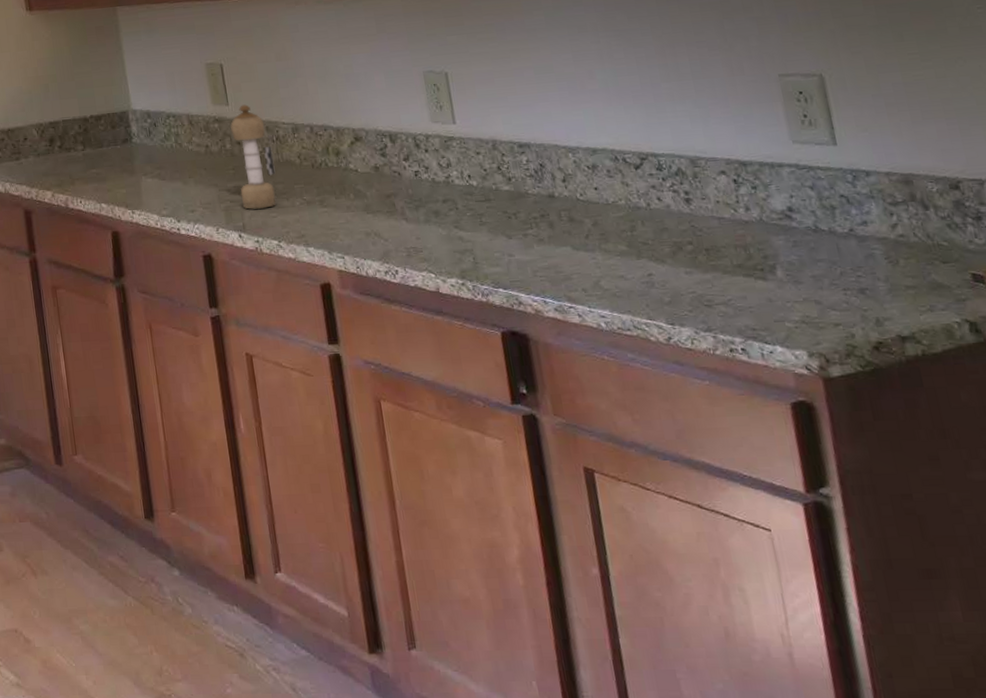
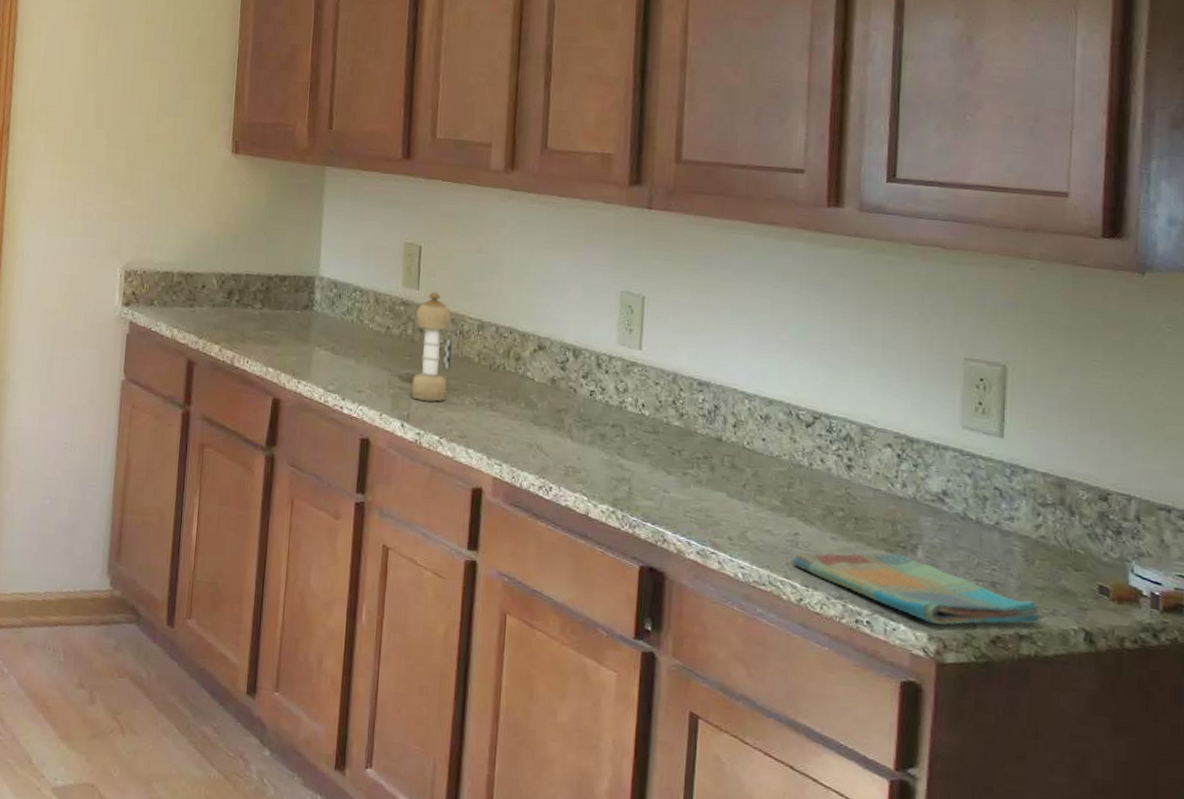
dish towel: none [651,276,923,340] -> present [791,553,1044,625]

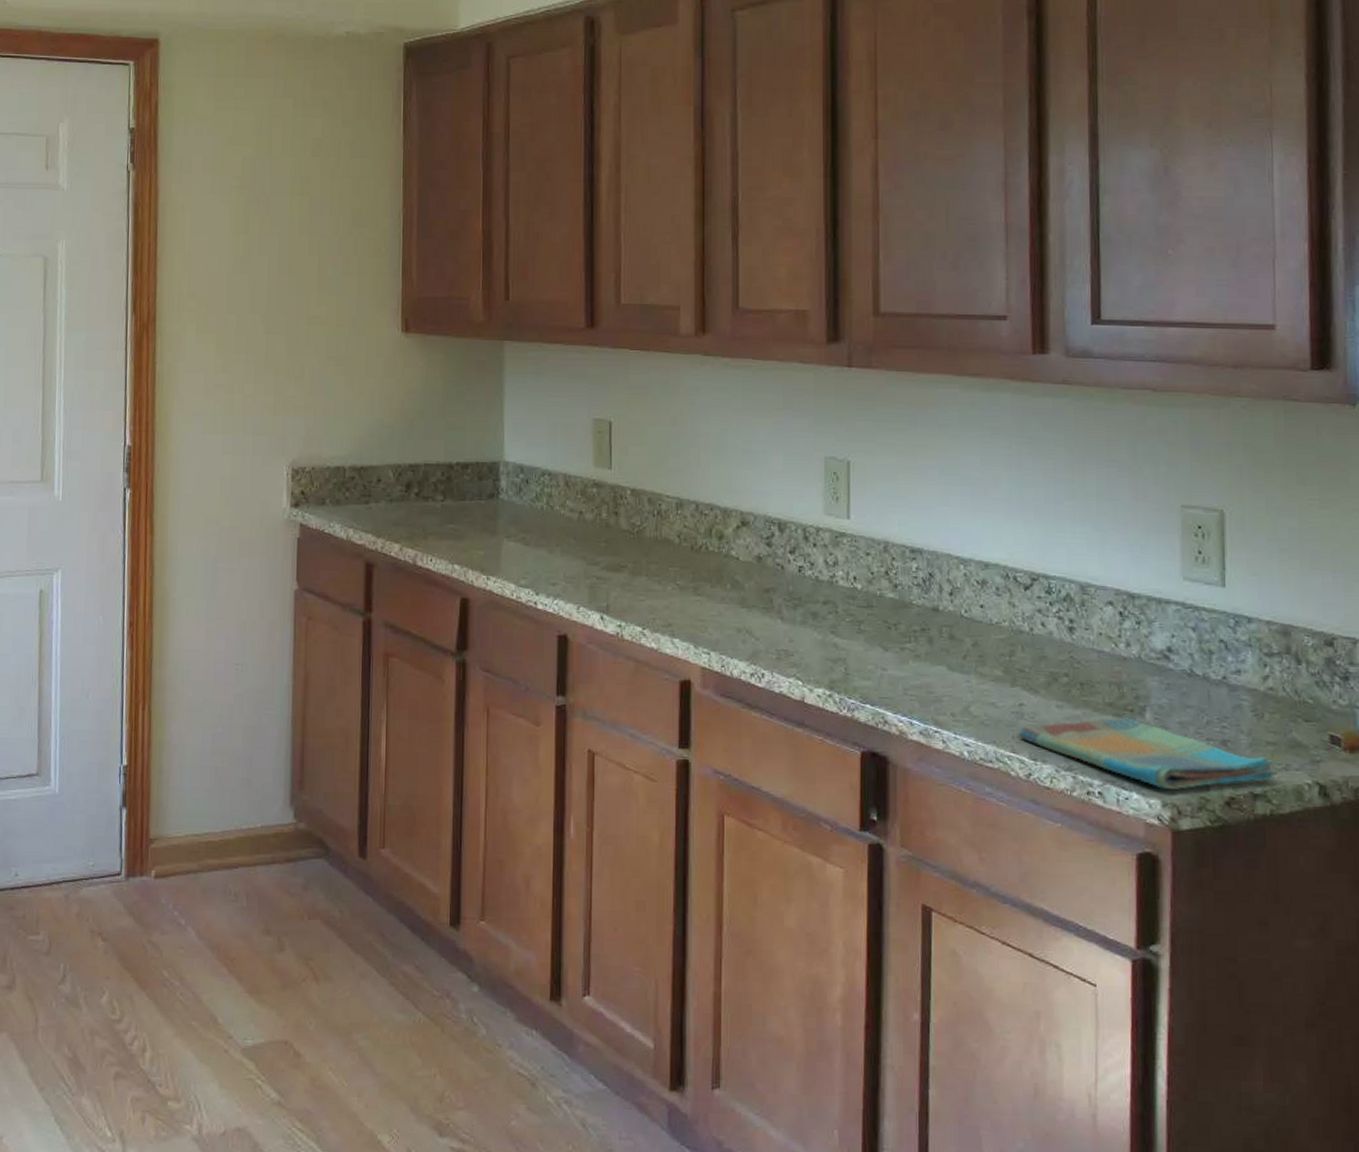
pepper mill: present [411,291,453,402] -> none [609,470,651,590]

